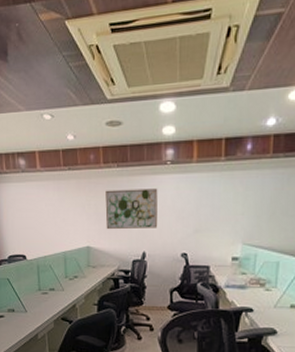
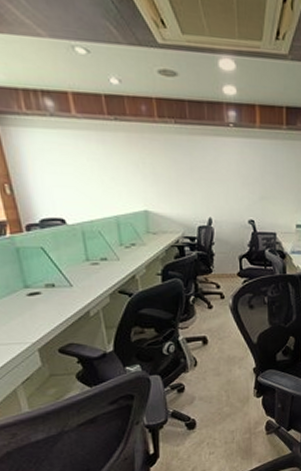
wall art: present [105,188,158,230] -> none [163,148,222,193]

